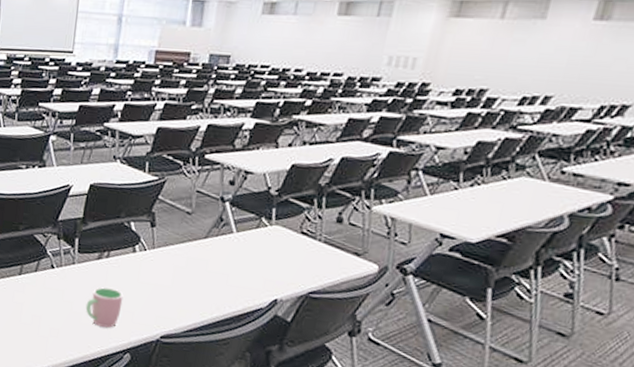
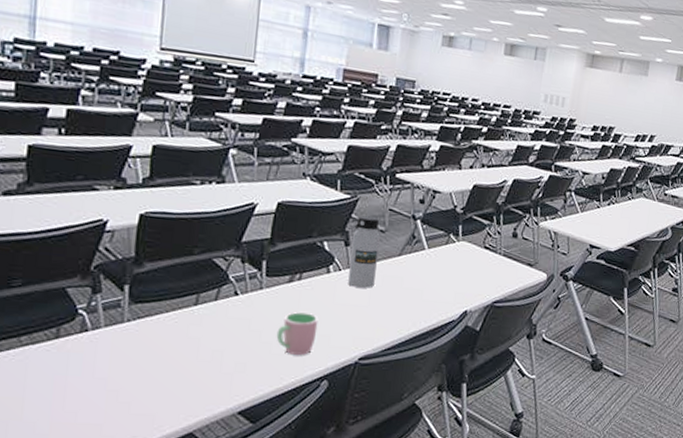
water bottle: none [153,197,186,269] -> present [348,215,380,288]

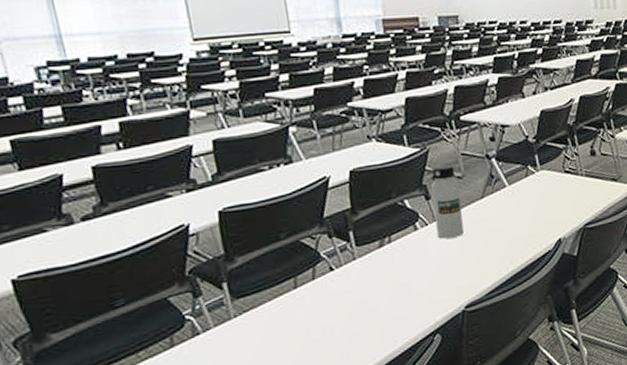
cup: present [276,312,319,355] -> none [380,273,419,316]

